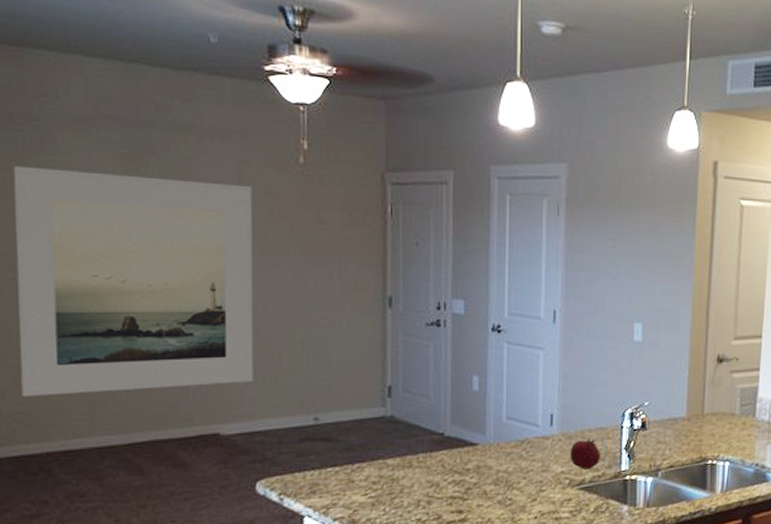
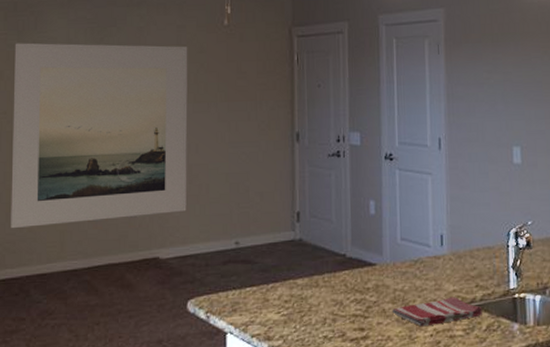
dish towel: none [494,478,591,509] -> present [392,297,482,327]
fruit: present [570,438,600,470] -> none [460,257,489,288]

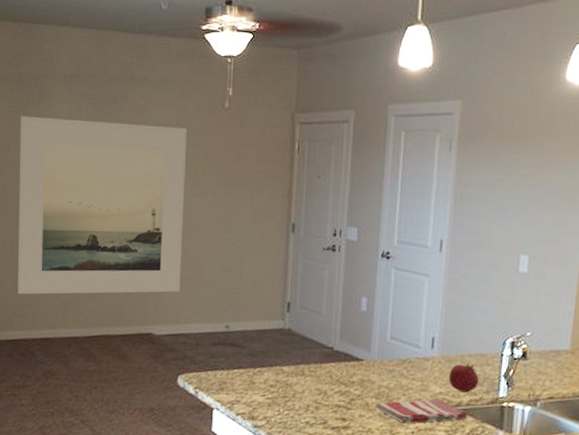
fruit: none [460,257,489,288] -> present [448,362,479,393]

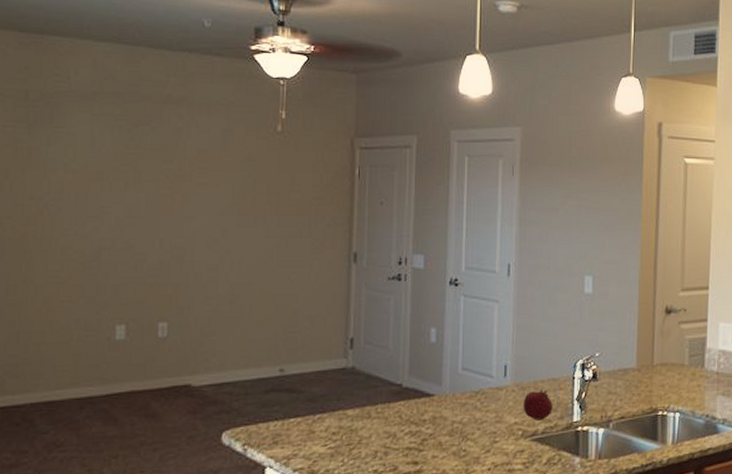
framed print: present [18,116,187,295] -> none [13,138,234,350]
dish towel: present [375,398,467,424] -> none [449,429,543,461]

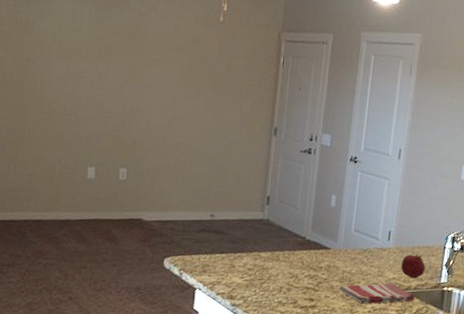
dish towel: none [449,429,543,461] -> present [339,283,415,304]

